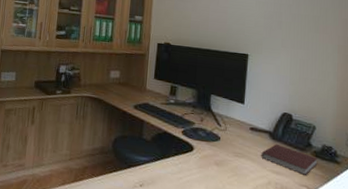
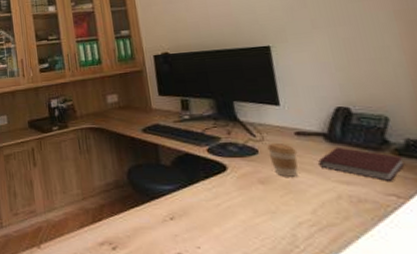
coffee cup: none [227,133,249,163] -> present [267,142,299,177]

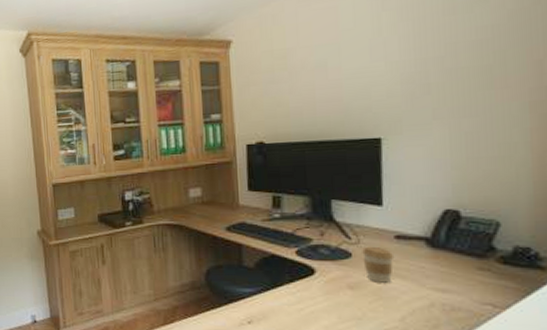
notebook: present [318,147,405,181] -> none [416,252,508,290]

